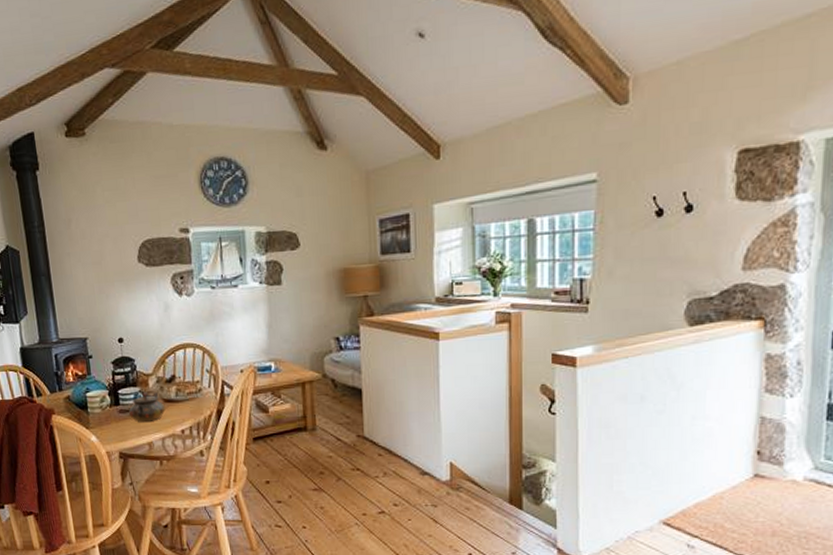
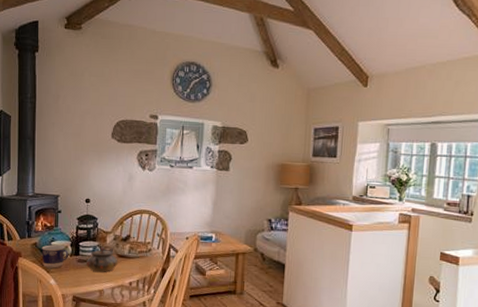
cup: none [76,396,108,425] -> present [42,245,68,269]

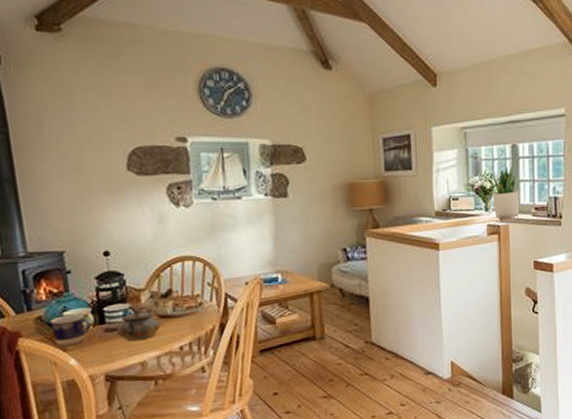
planter: none [407,162,433,210] -> present [492,166,520,219]

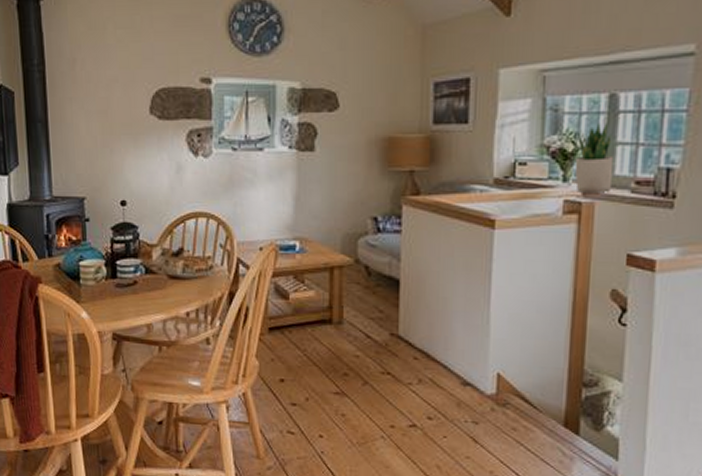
cup: present [50,314,91,347] -> none [67,265,103,298]
teapot: present [116,308,161,341] -> none [126,266,170,300]

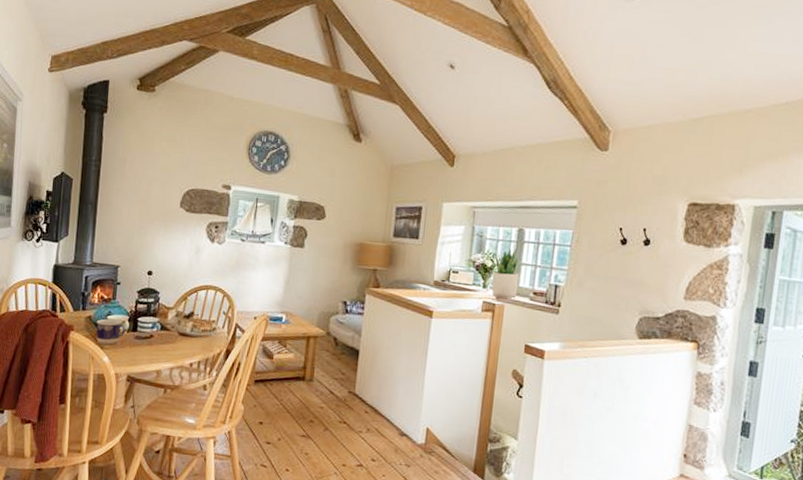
cup: none [67,265,103,298] -> present [96,319,125,346]

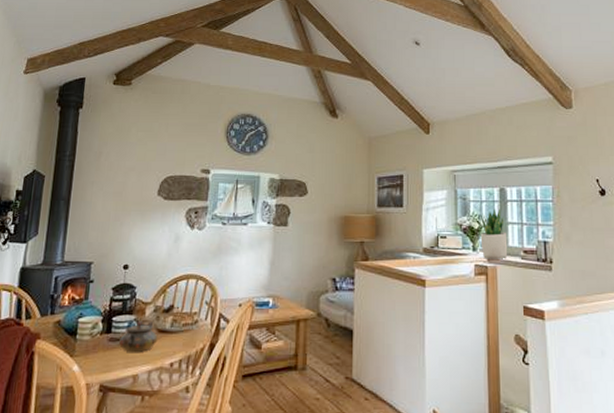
cup: present [96,319,125,346] -> none [65,322,98,352]
teapot: none [143,324,179,351] -> present [118,321,158,352]

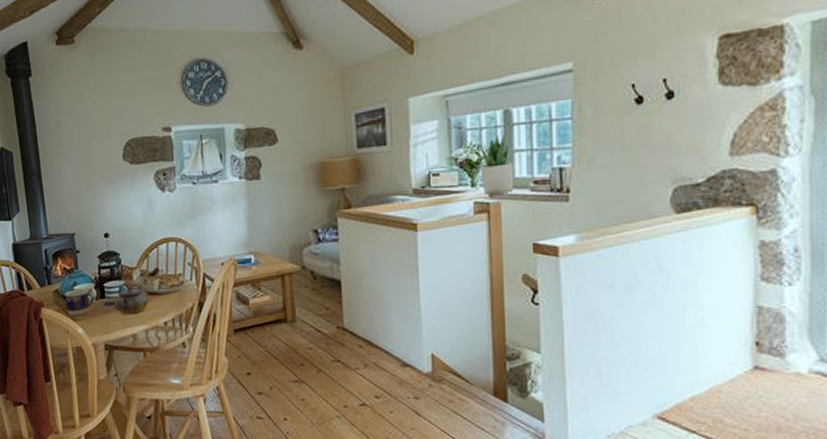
cup: none [65,322,98,352] -> present [64,289,94,317]

